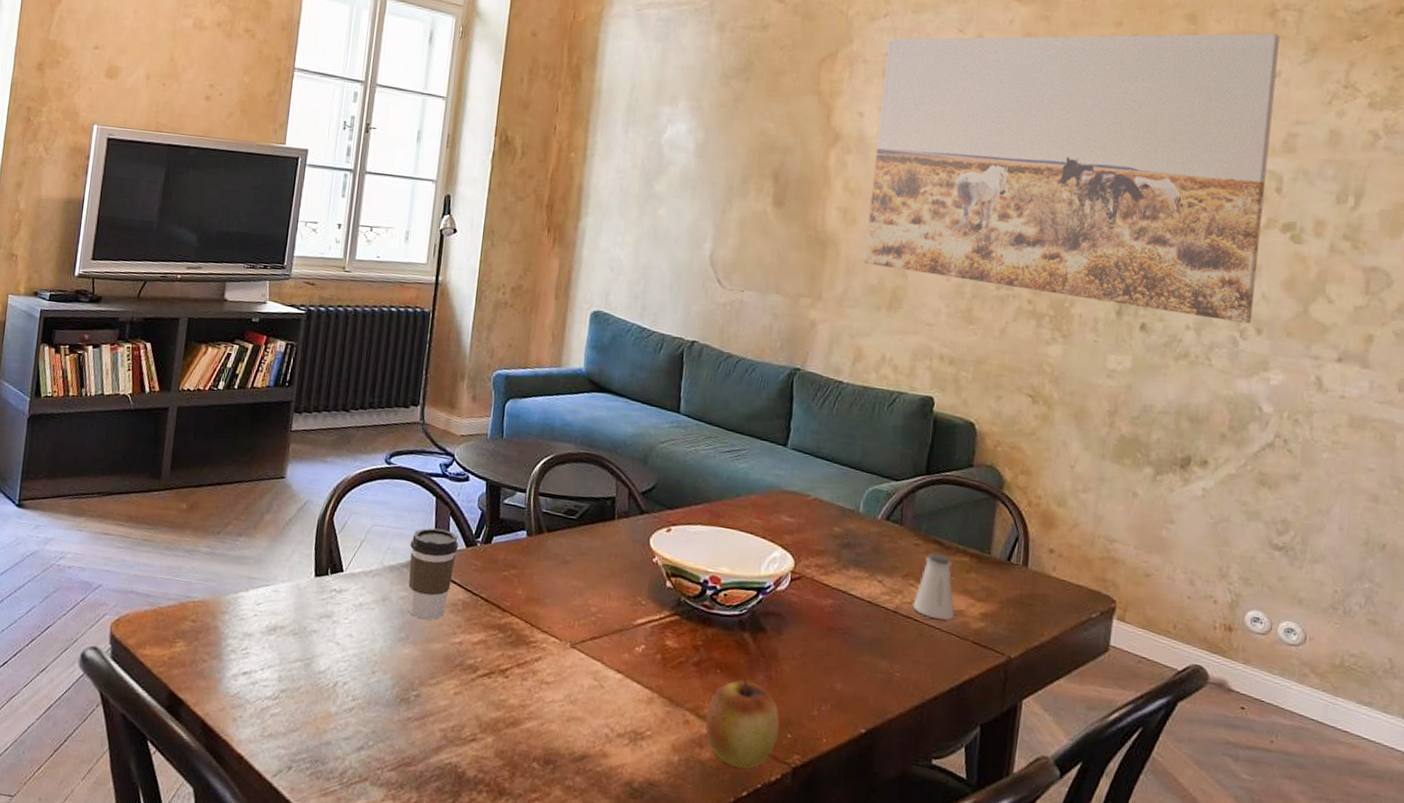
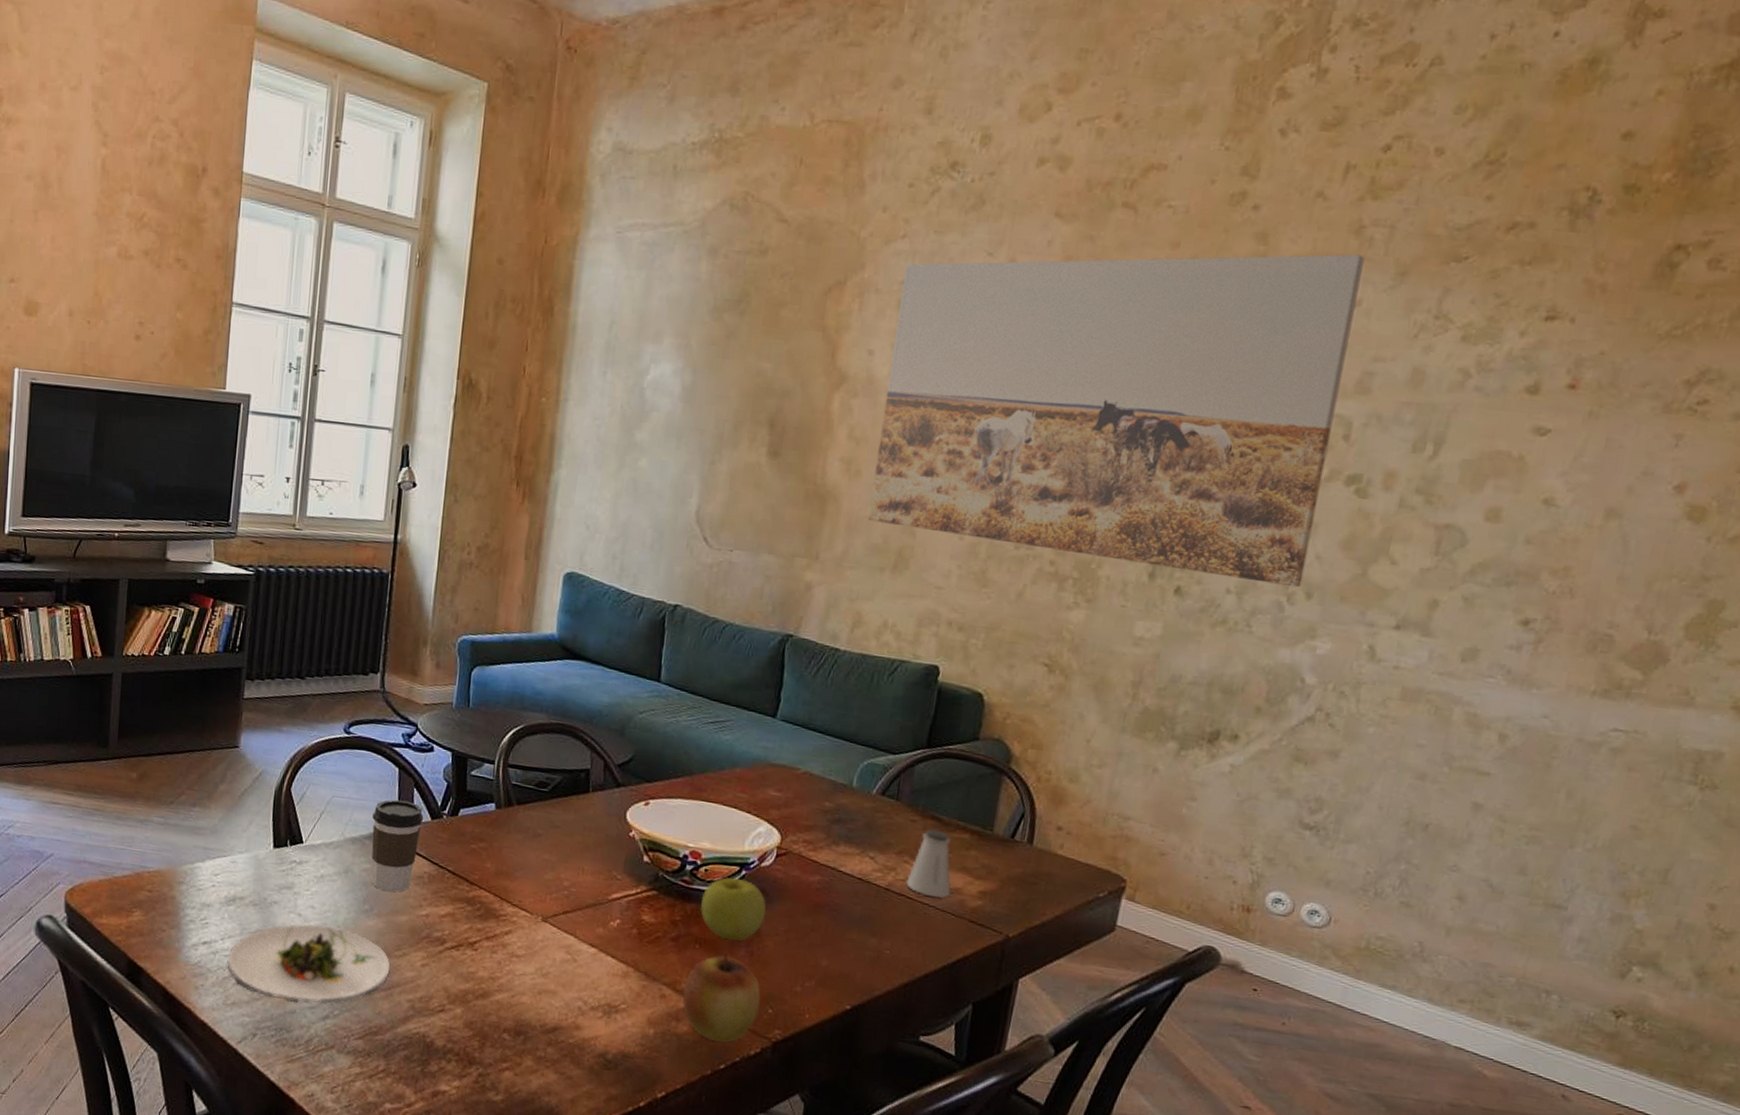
salad plate: none [266,652,425,734] -> present [227,923,391,1004]
apple: none [721,602,783,666] -> present [700,877,767,941]

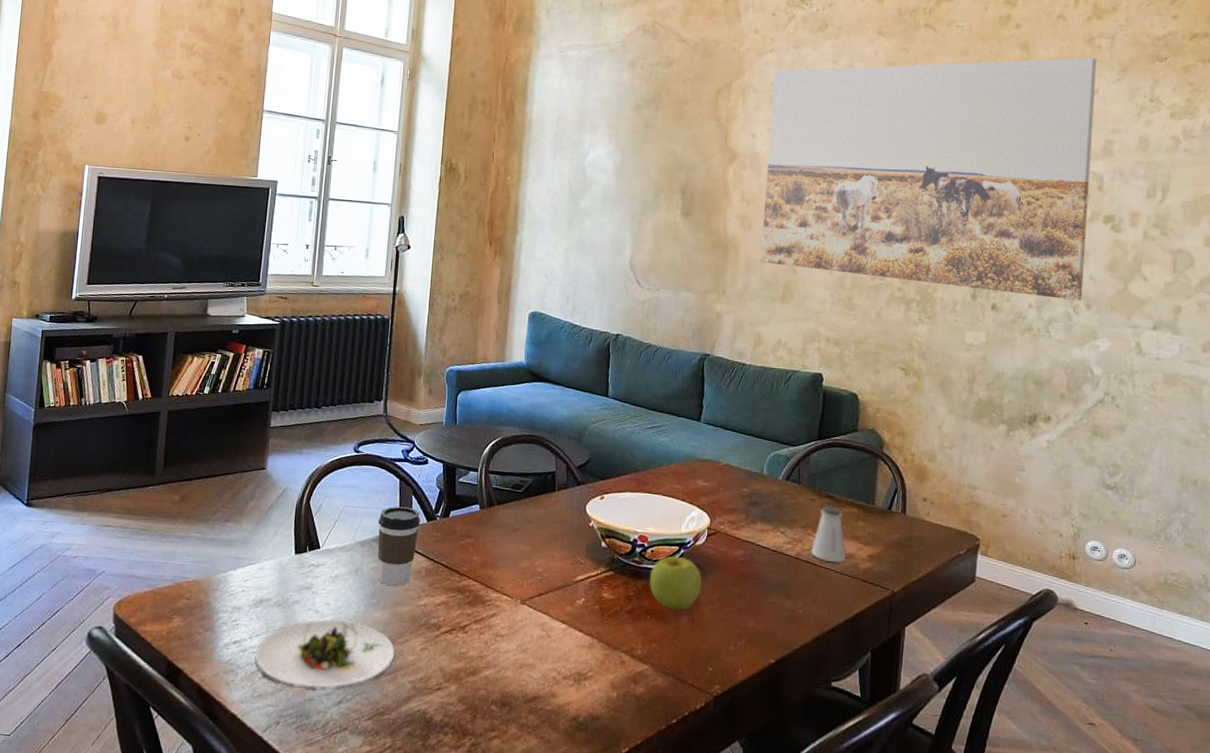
apple: present [682,952,761,1043] -> none [638,620,702,700]

